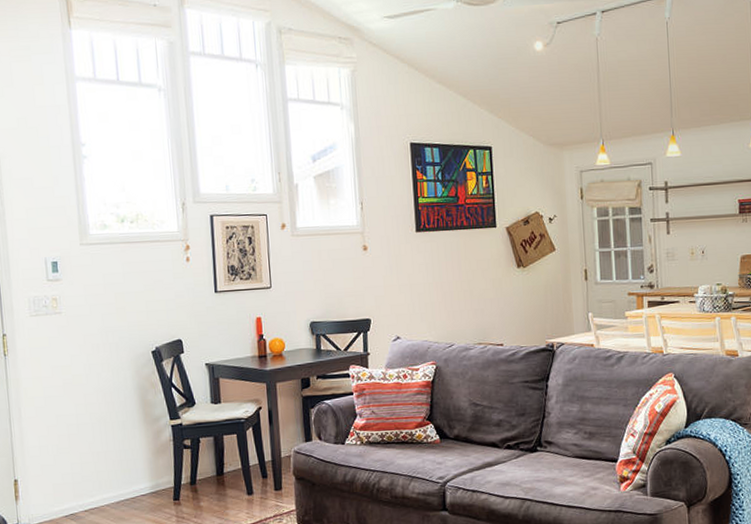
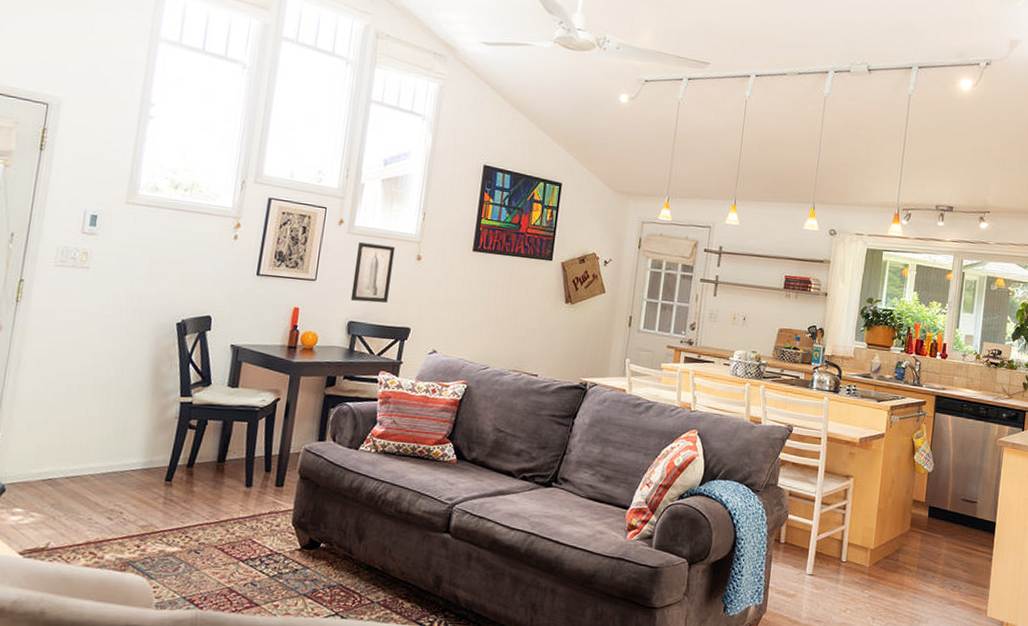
wall art: none [304,241,344,301] -> present [350,242,396,303]

